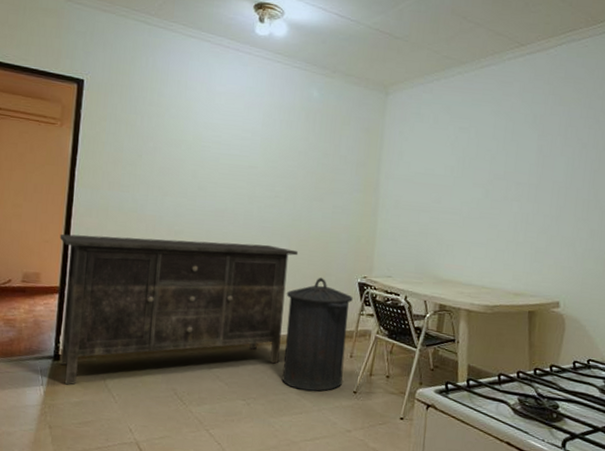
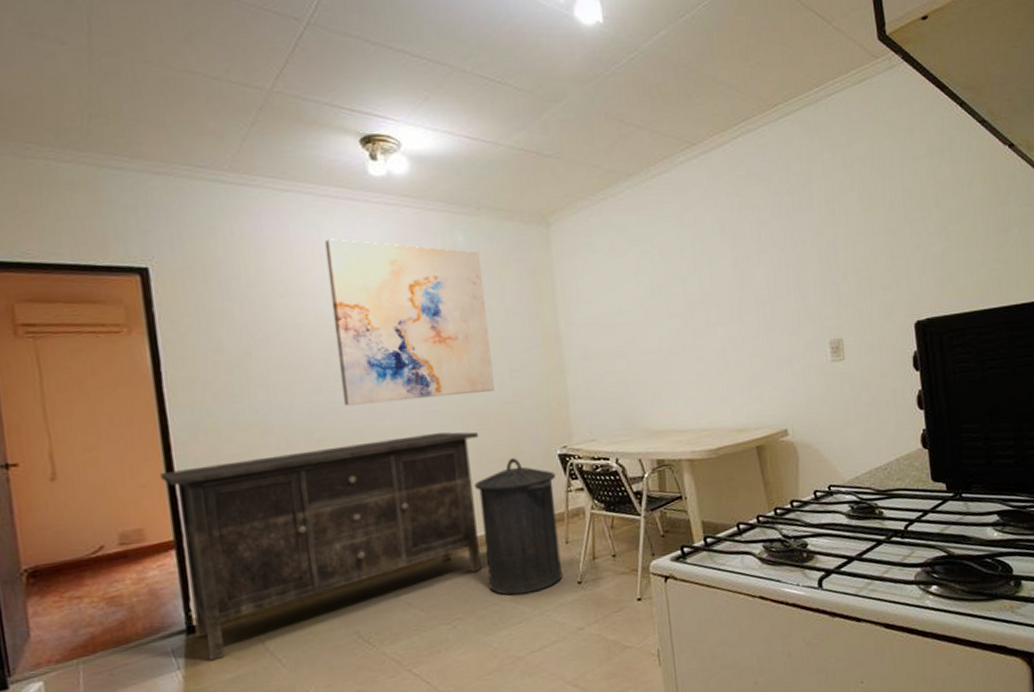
wall art: none [201,78,327,220] -> present [324,239,494,406]

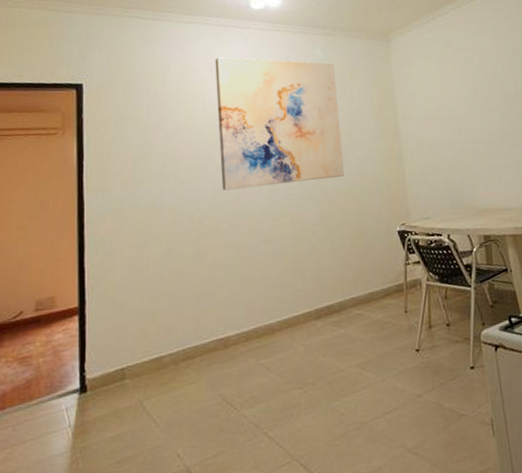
sideboard: present [159,431,481,661] -> none [73,211,331,420]
trash can: present [474,458,563,596] -> none [326,234,403,362]

